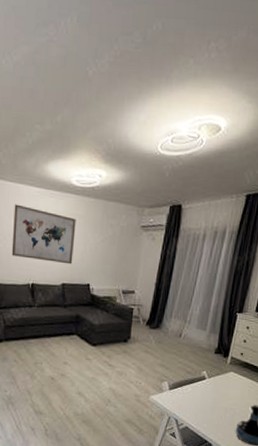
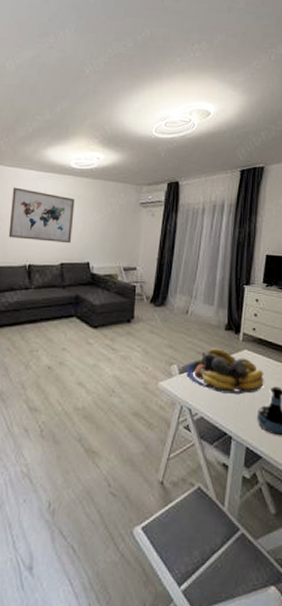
fruit bowl: none [175,369,247,410] -> present [186,348,264,395]

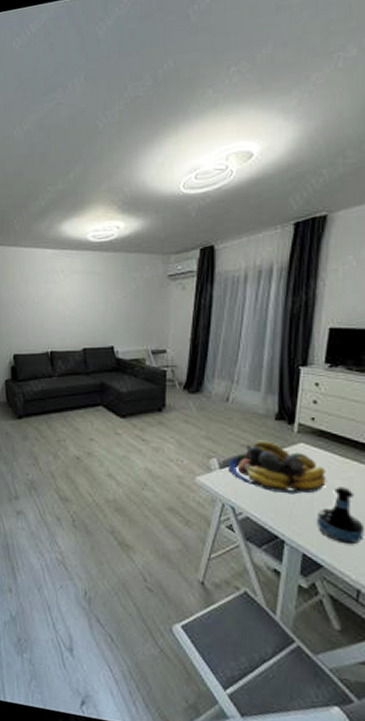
wall art: present [8,187,75,244] -> none [28,269,95,327]

